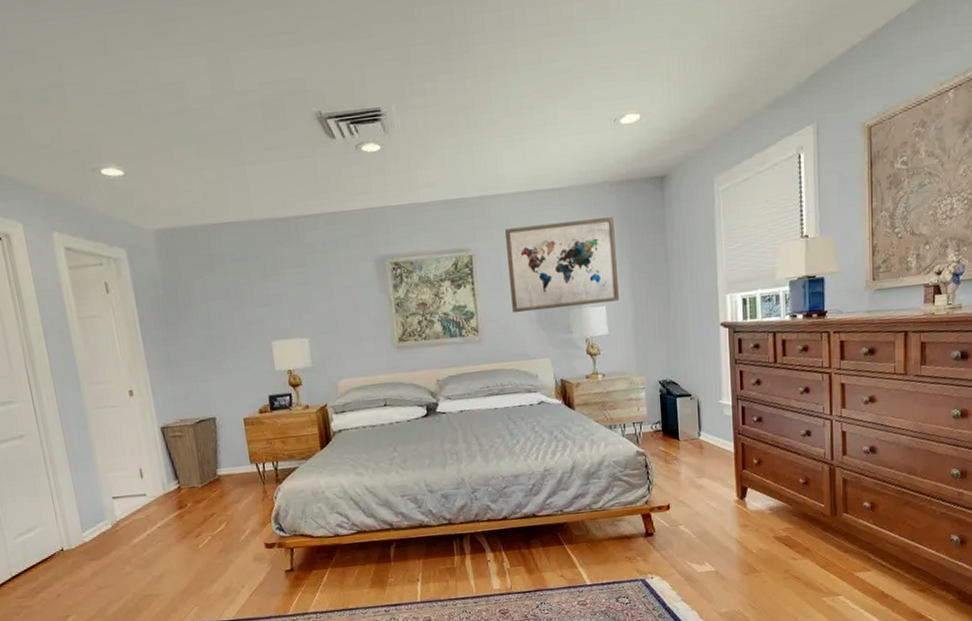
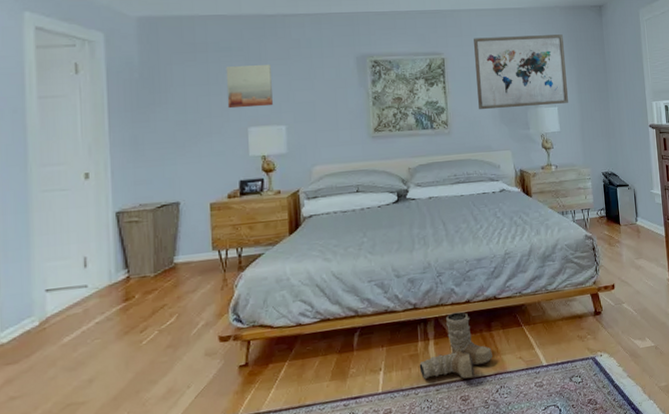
wall art: none [243,273,294,323] -> present [225,65,273,109]
boots: none [456,528,532,593] -> present [419,311,492,380]

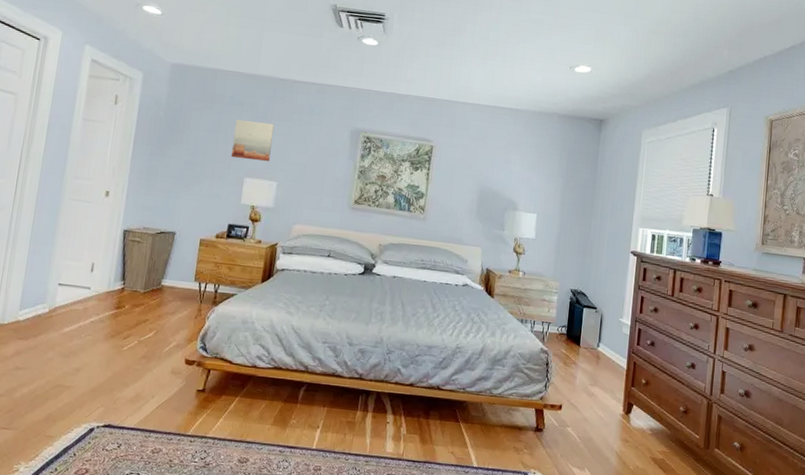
boots: present [419,311,492,380] -> none [353,392,426,459]
wall art: present [474,34,568,110] -> none [457,131,556,212]

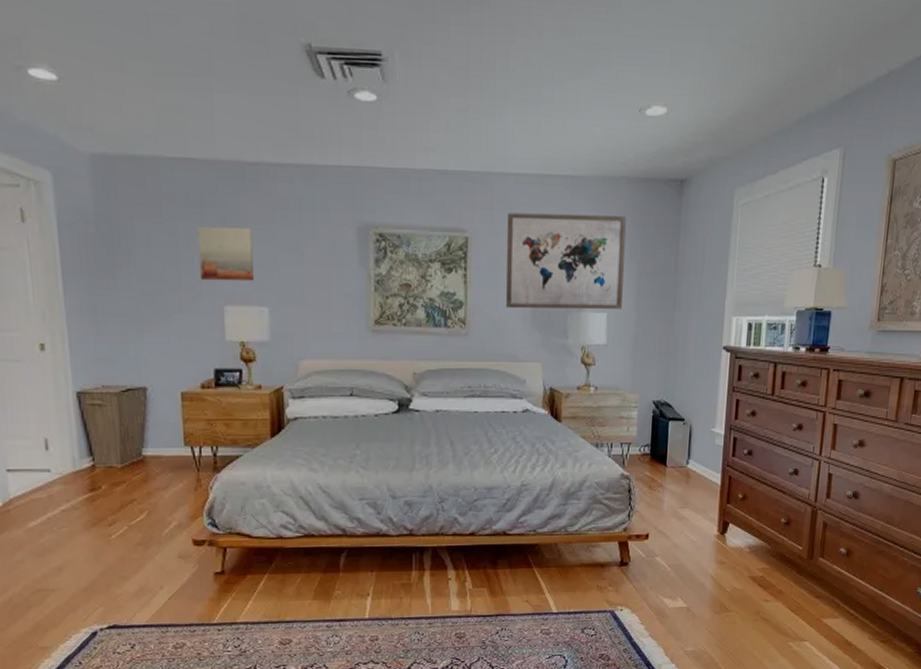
wall art: none [457,131,556,212] -> present [506,213,626,309]

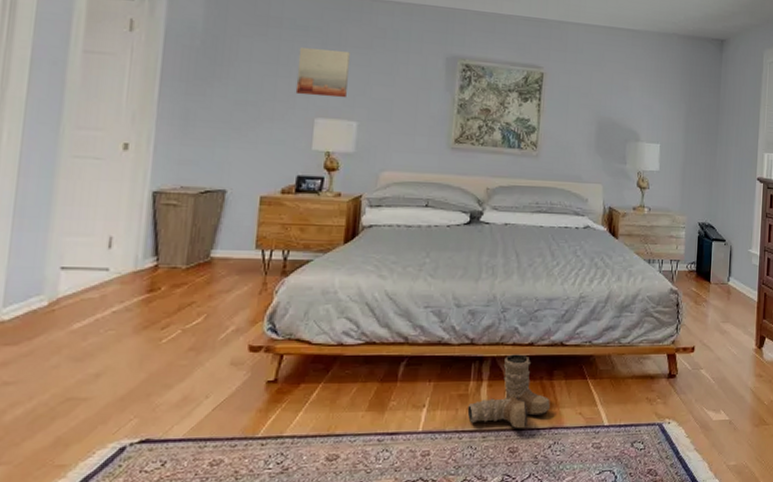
boots: none [412,544,495,616] -> present [467,354,550,429]
wall art: present [506,213,626,309] -> none [574,55,677,141]

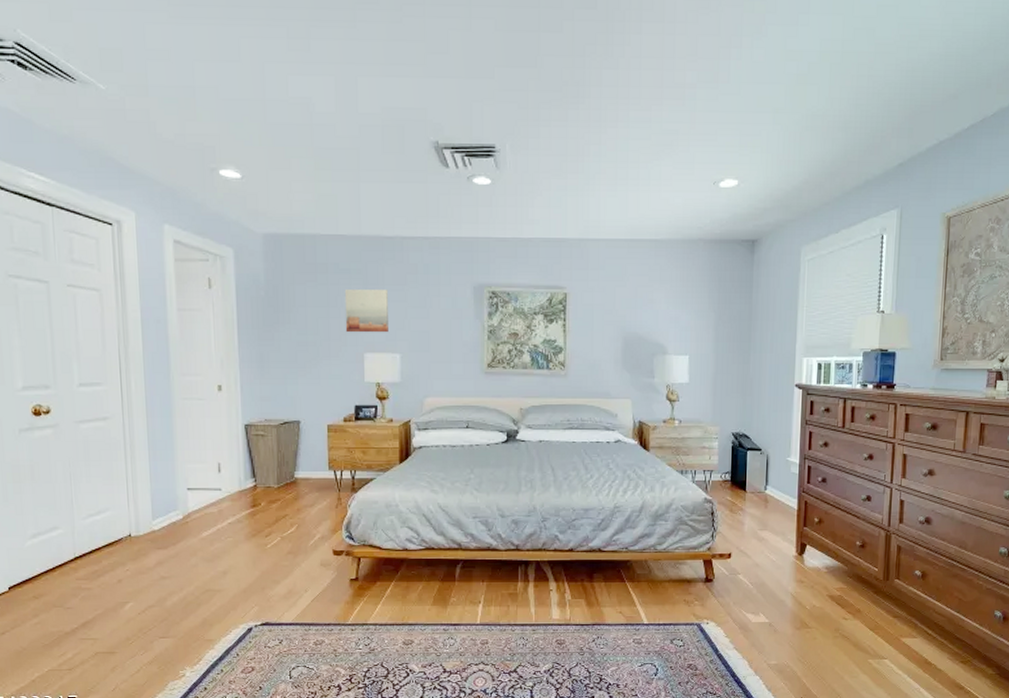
boots: present [467,354,550,429] -> none [517,559,592,624]

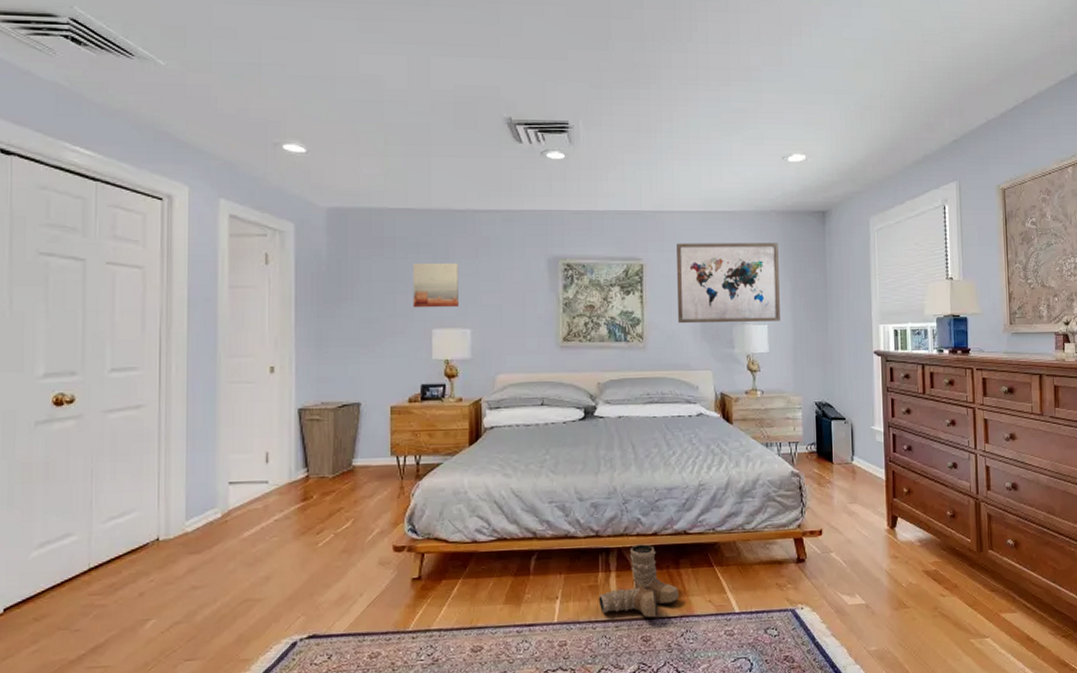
boots: none [517,559,592,624] -> present [598,544,679,618]
wall art: none [600,272,704,353] -> present [677,243,780,324]

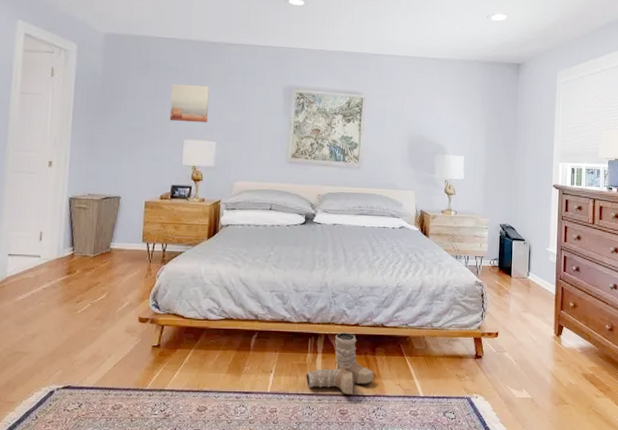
wall art: present [677,243,780,324] -> none [389,82,478,154]

